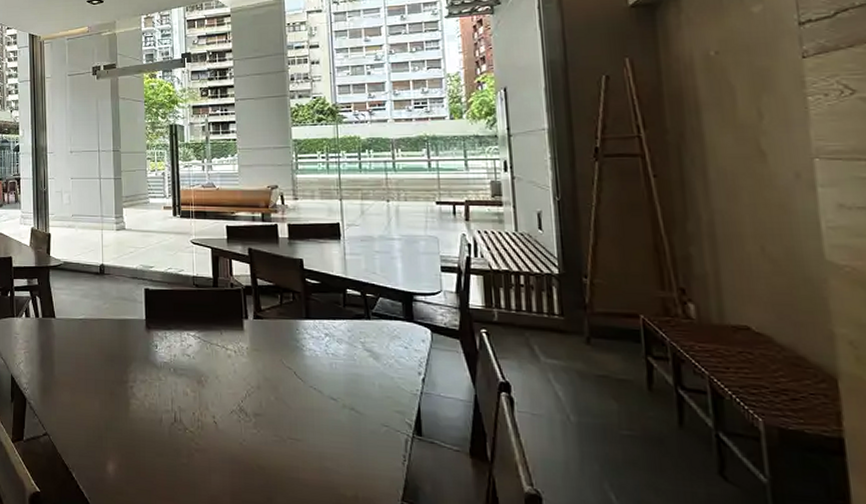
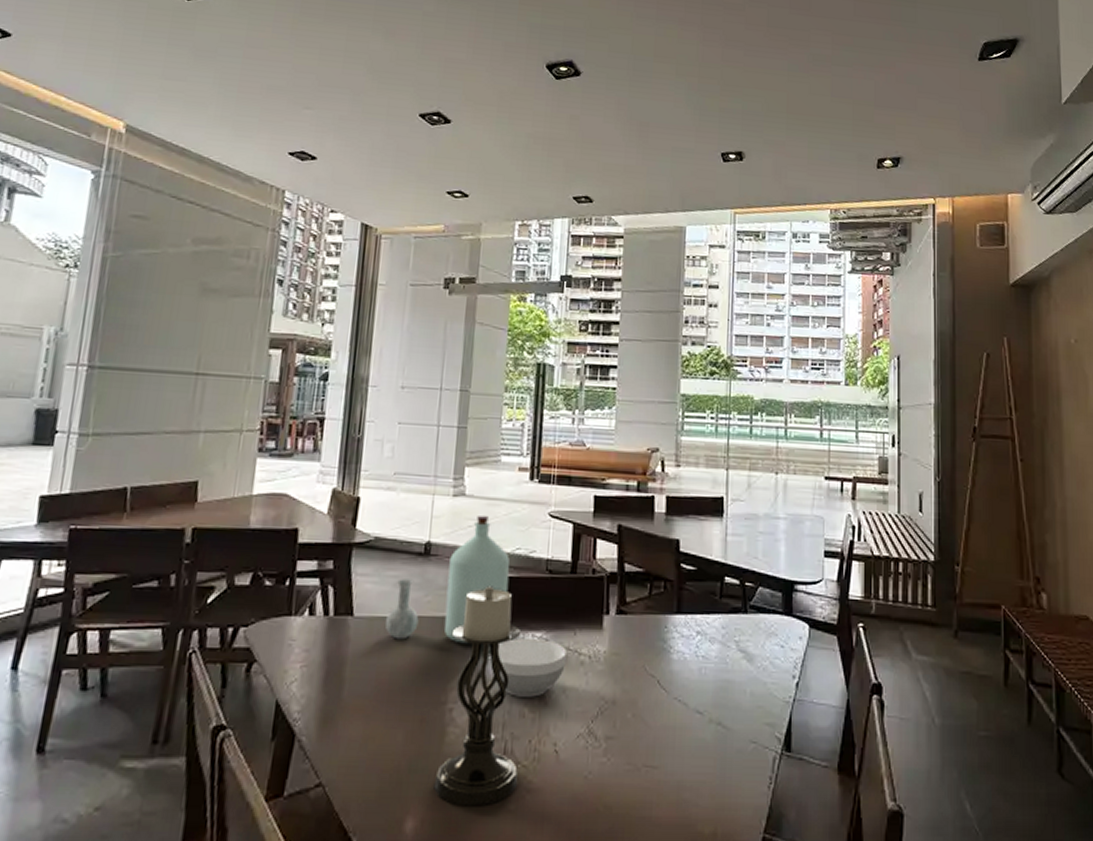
bottle: none [77,243,165,339] -> present [384,515,510,644]
candle holder: none [125,296,188,459] -> present [433,586,520,807]
bowl: none [156,336,216,381] -> present [489,638,567,697]

